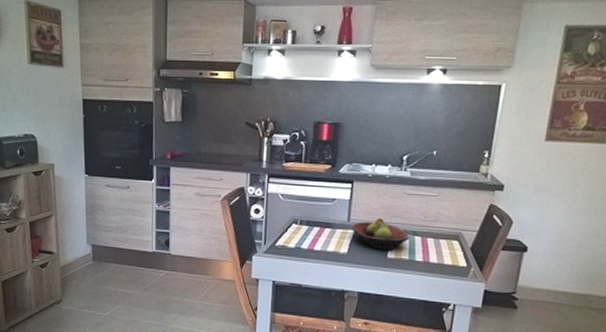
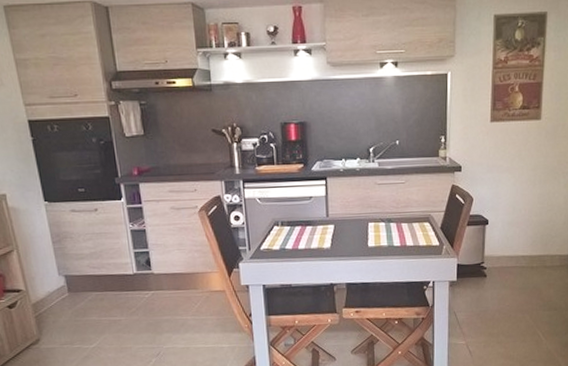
fruit bowl: present [352,217,410,251] -> none [331,210,386,240]

